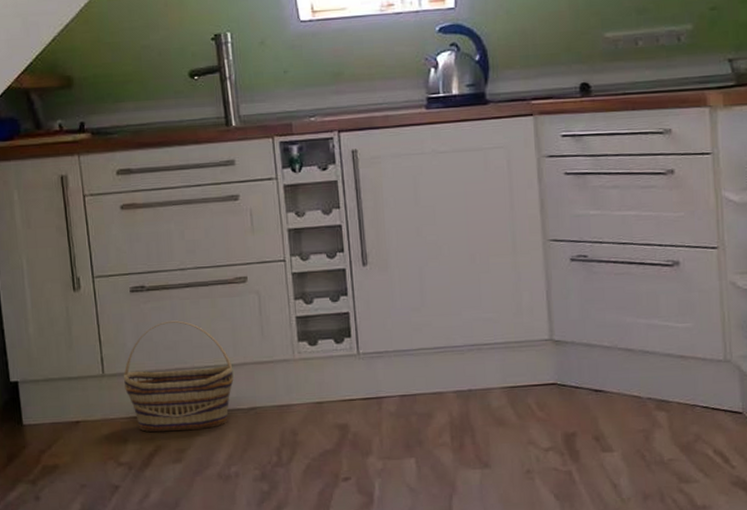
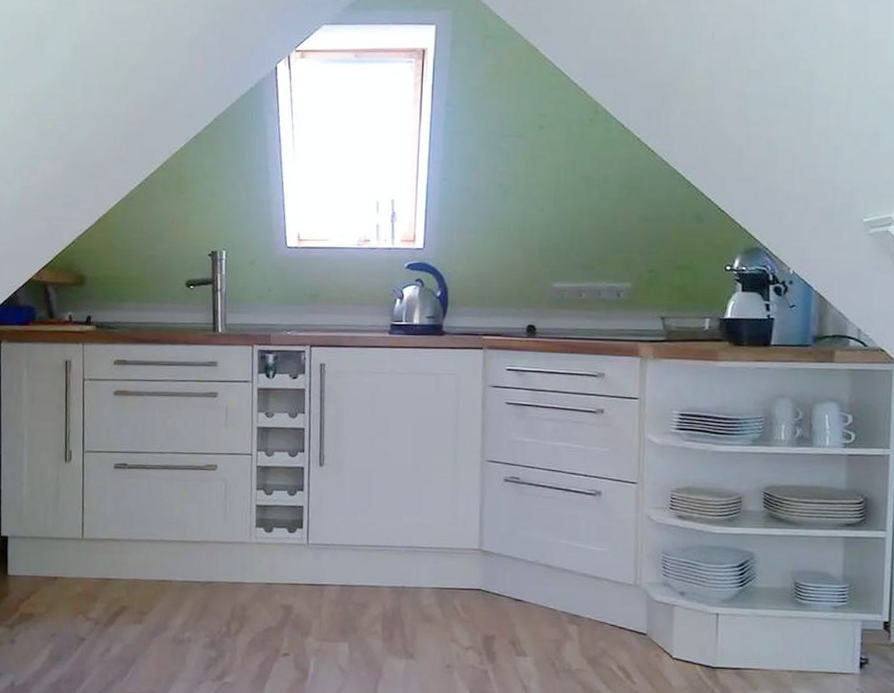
basket: present [124,320,234,433] -> none [100,497,196,596]

